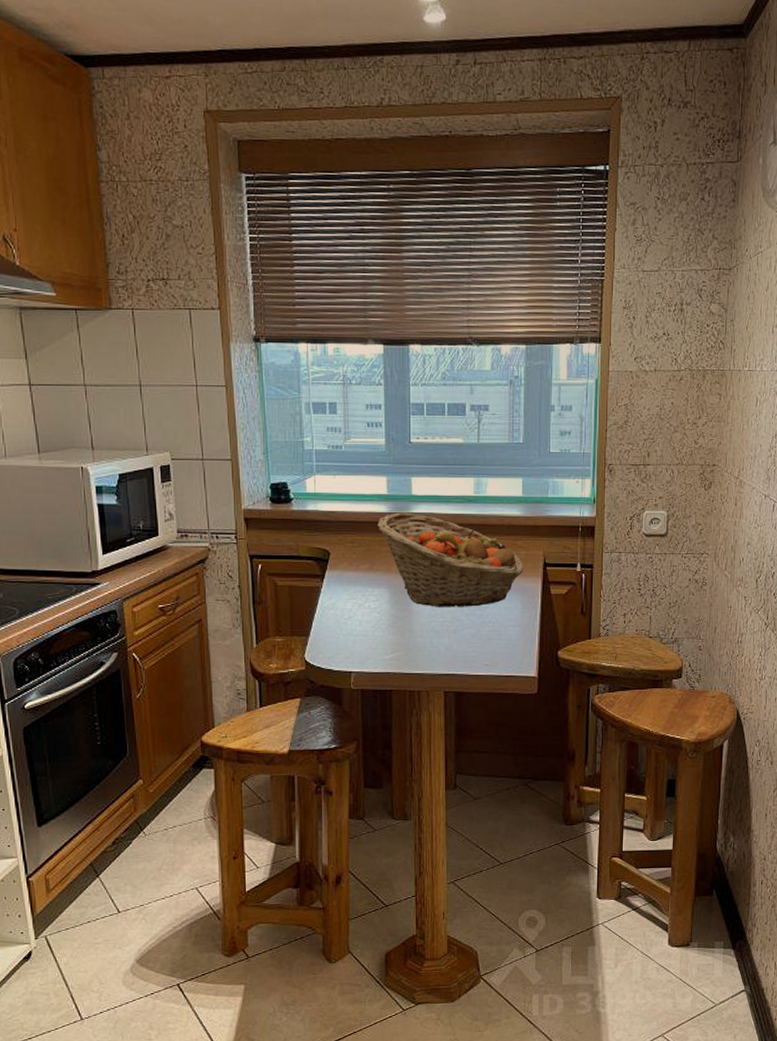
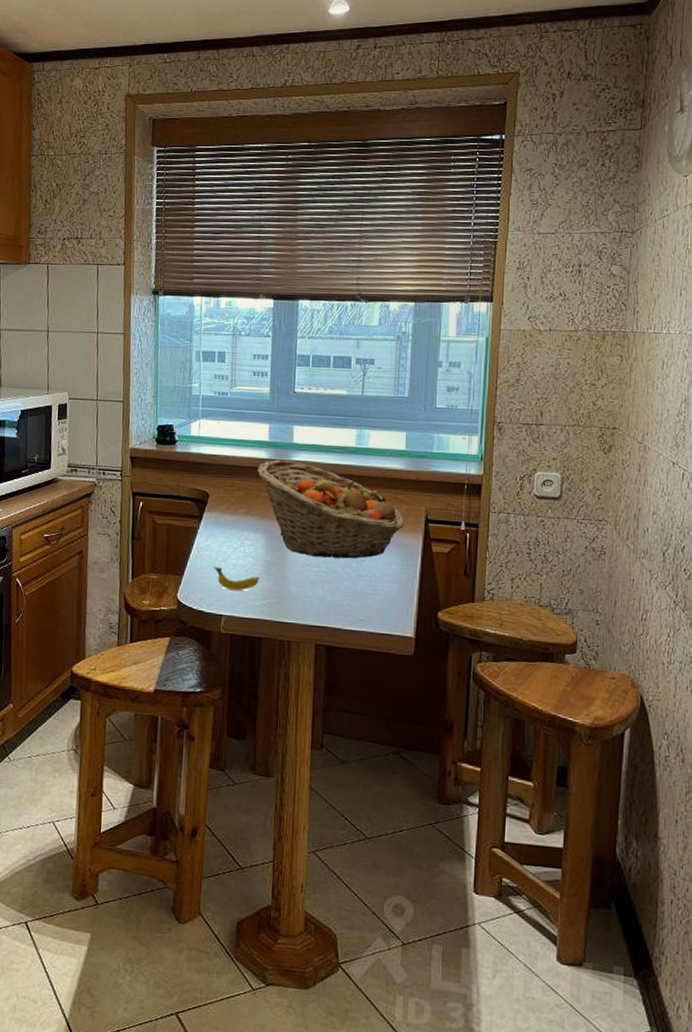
fruit: none [340,624,387,647] -> present [214,566,261,591]

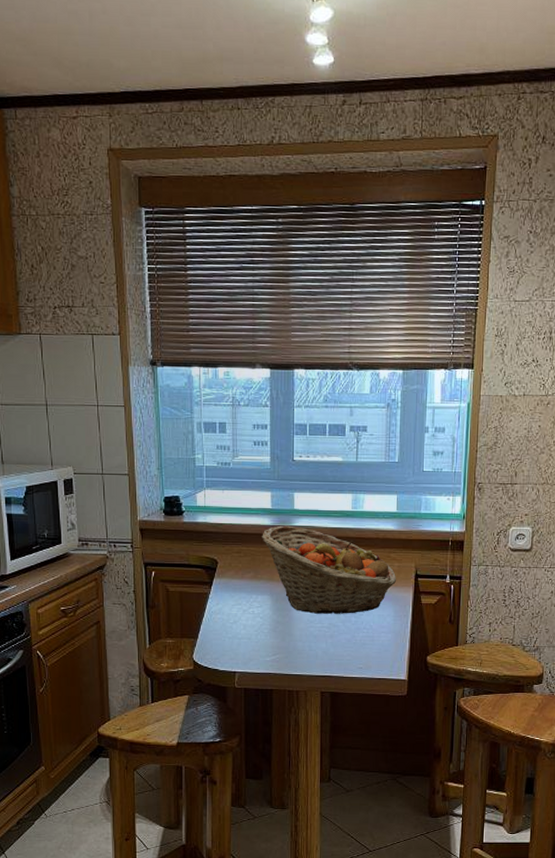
fruit: present [214,566,261,591] -> none [226,628,269,649]

